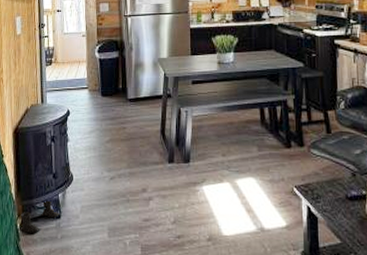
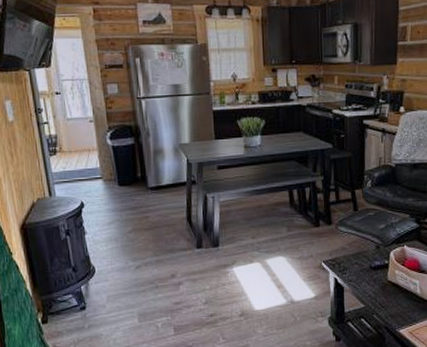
boots: present [20,199,59,234] -> none [40,292,84,327]

